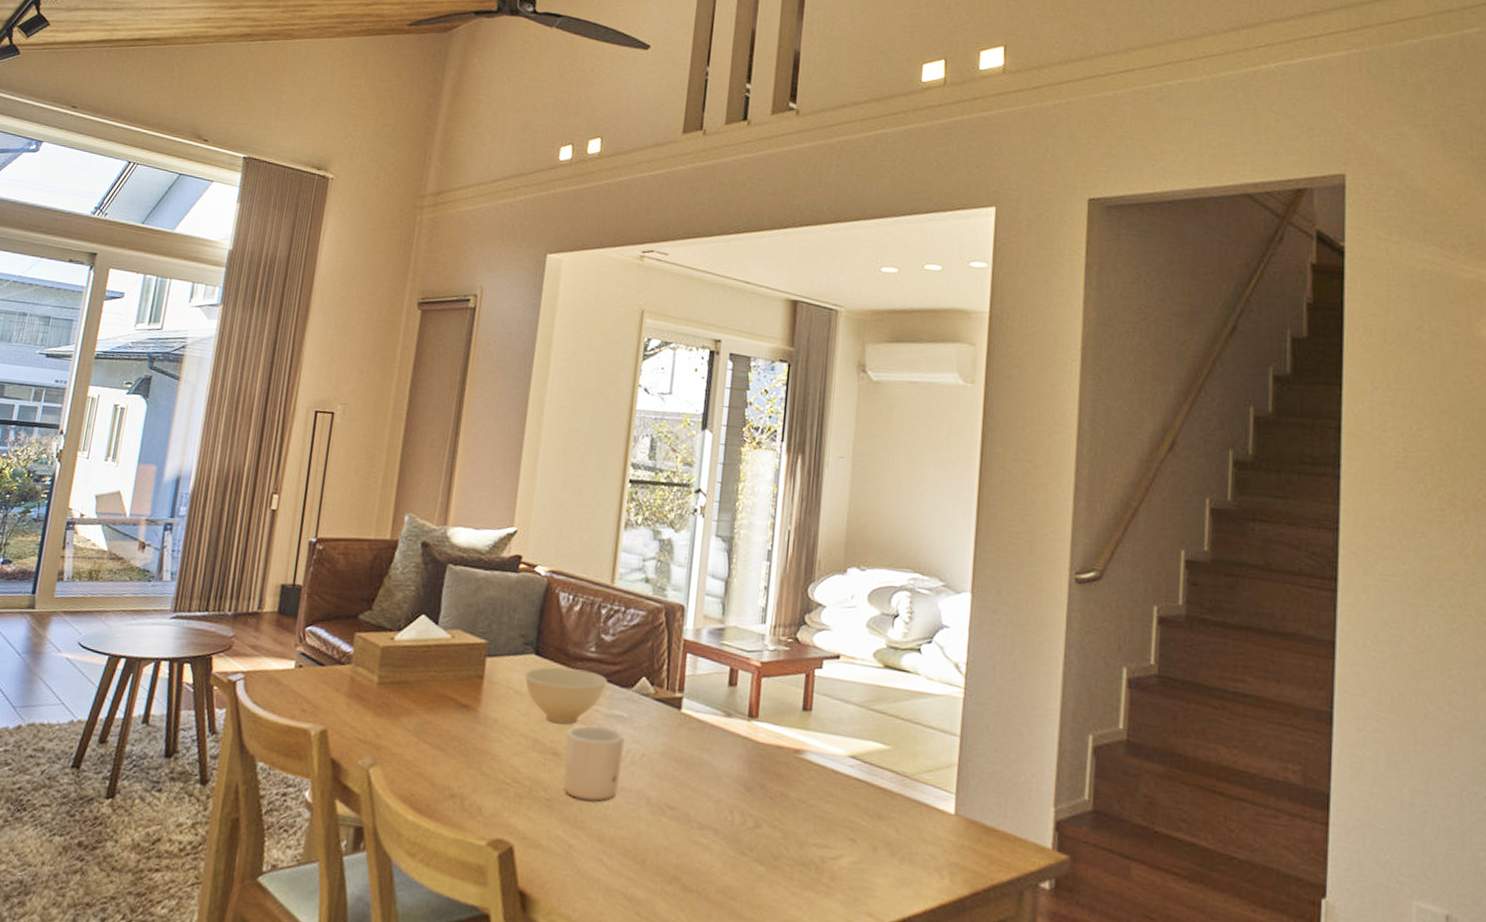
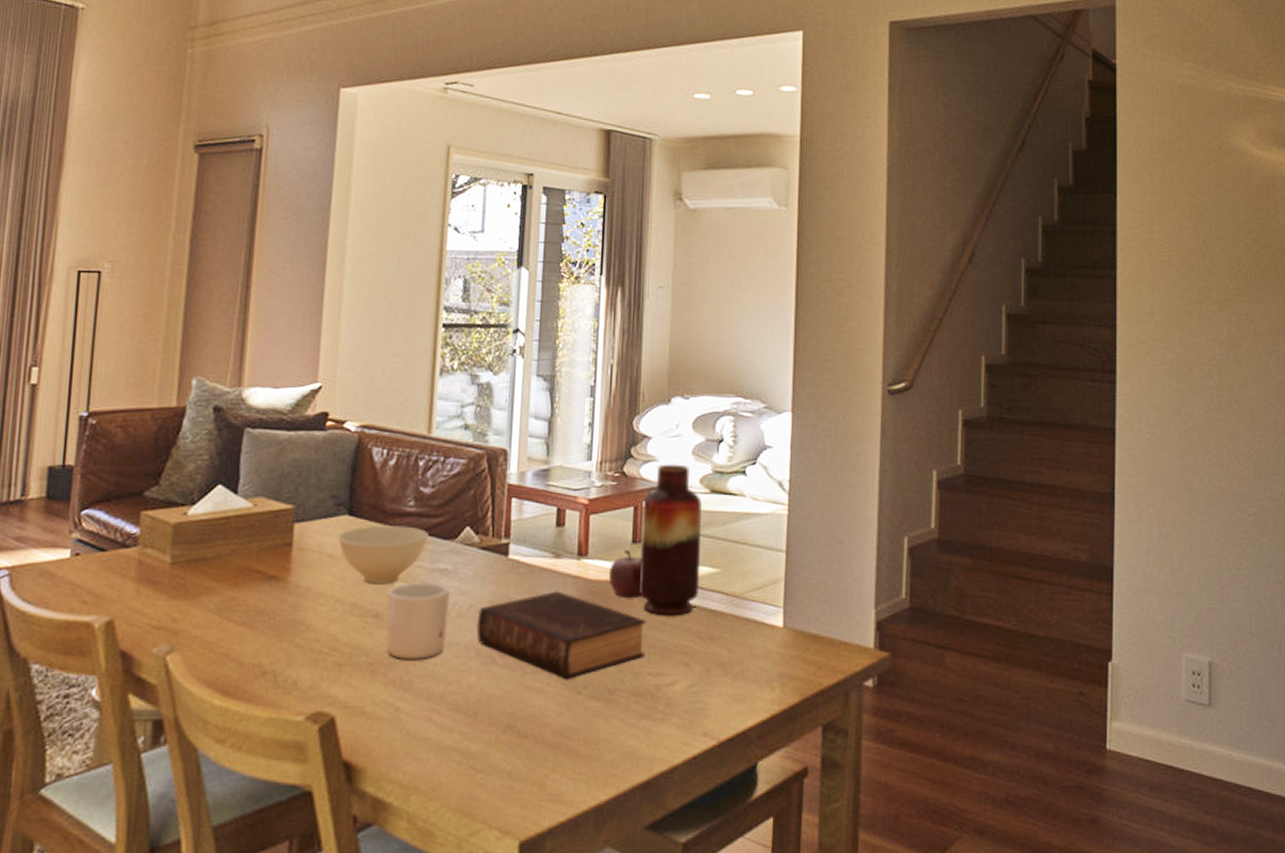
book: none [648,749,814,839] -> present [476,591,647,679]
fruit: none [777,716,811,766] -> present [608,550,642,599]
vase: none [807,634,875,789] -> present [639,464,702,616]

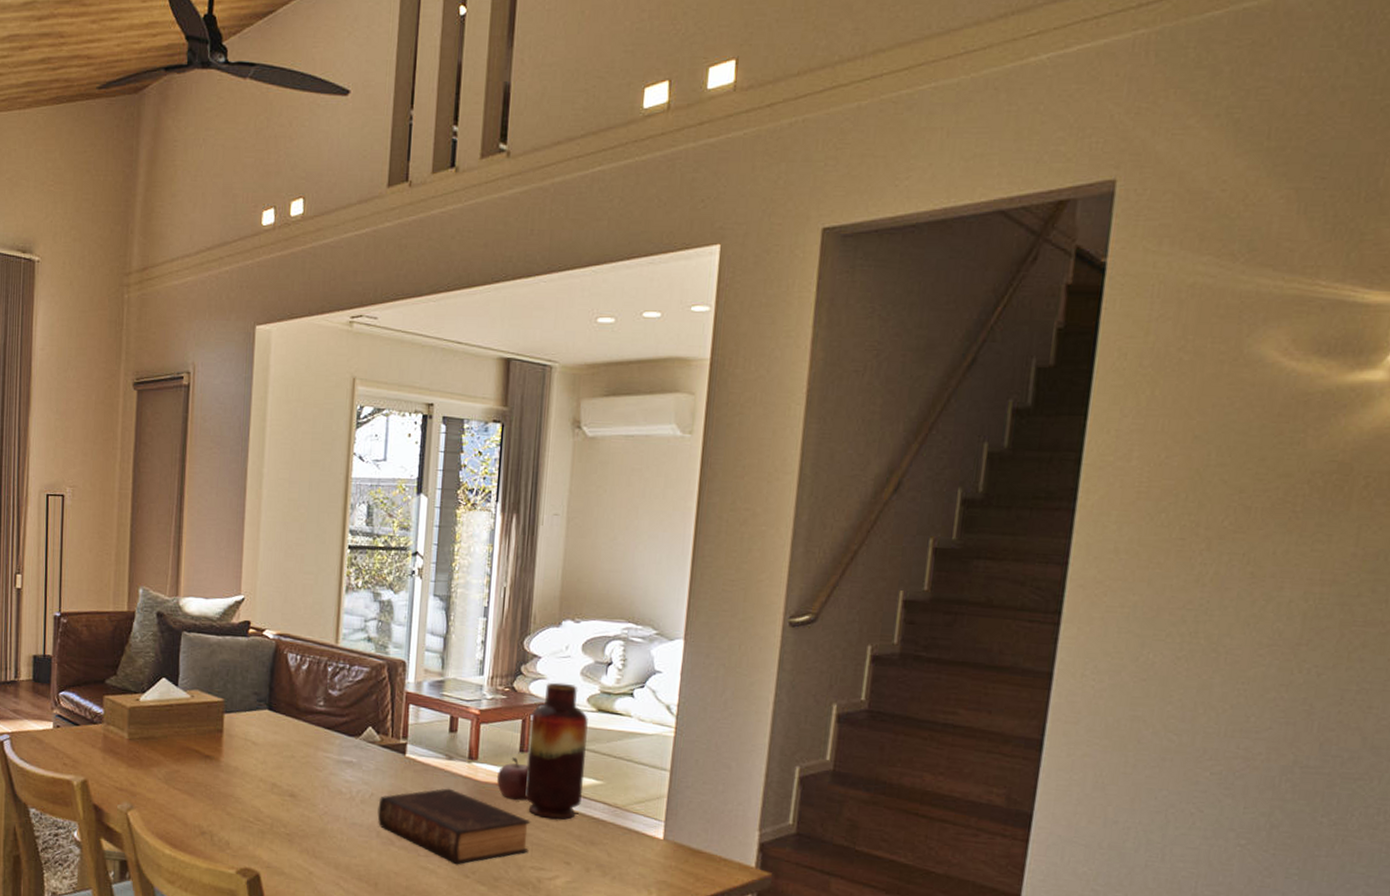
bowl: present [338,524,428,585] -> none [260,720,336,771]
mug: present [386,581,450,661] -> none [300,770,355,835]

